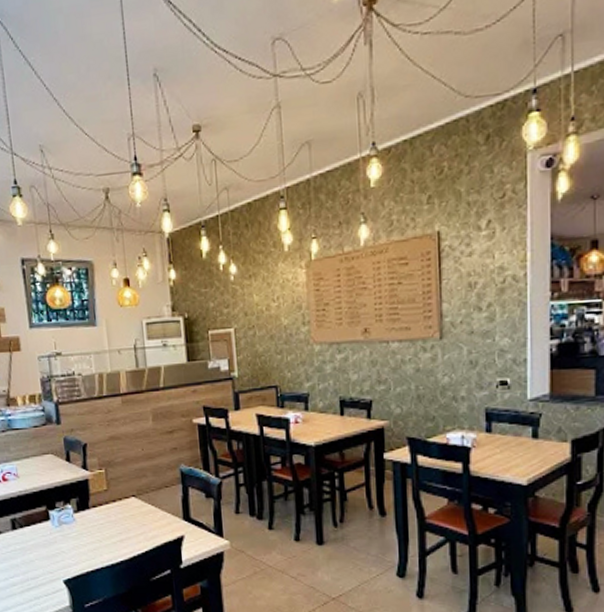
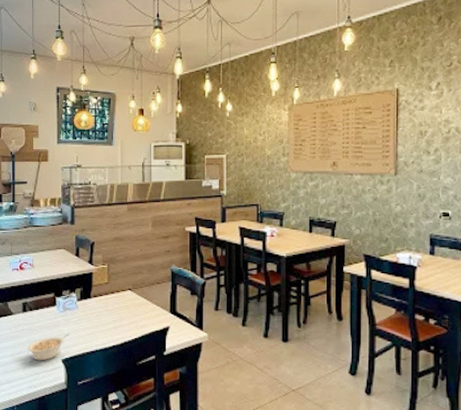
legume: none [23,551,69,584] -> present [28,333,70,361]

